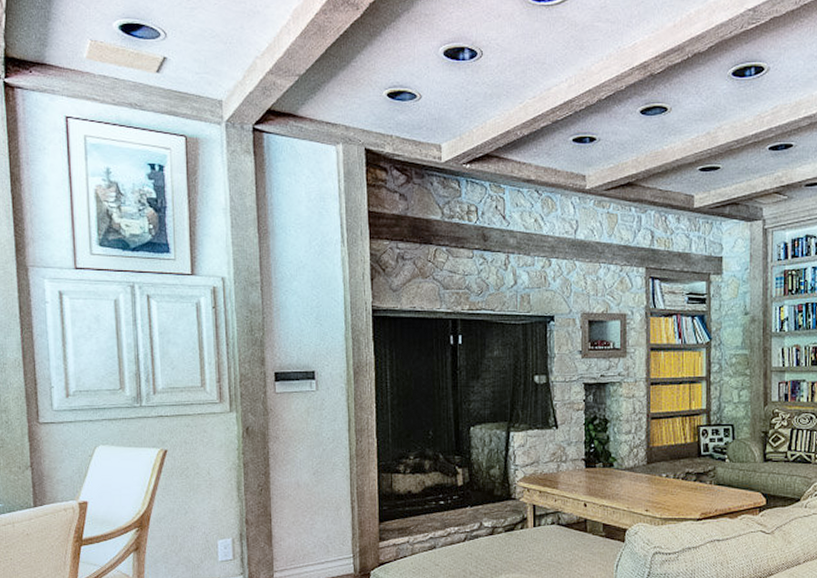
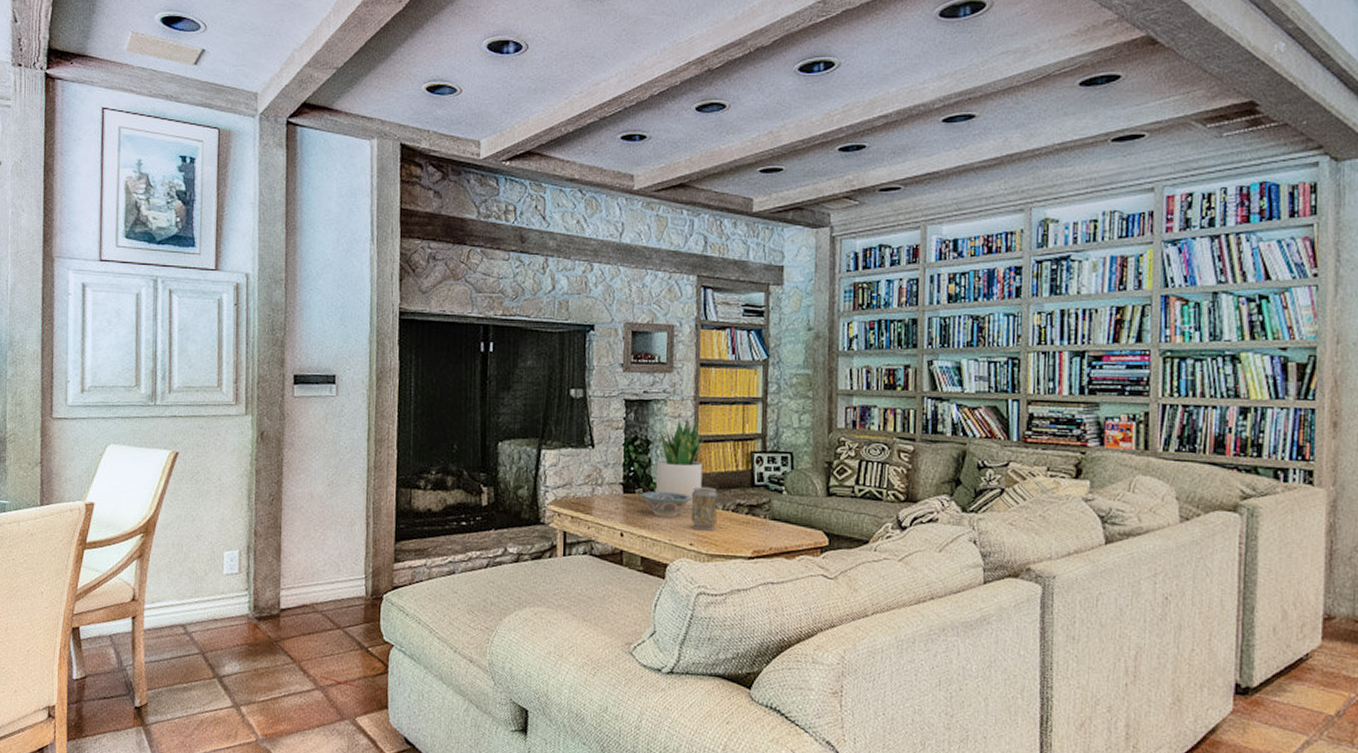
bowl: none [601,464,647,488] -> present [640,491,693,518]
planter: none [614,397,655,480] -> present [655,417,704,510]
vase: none [645,458,670,498] -> present [690,486,718,531]

